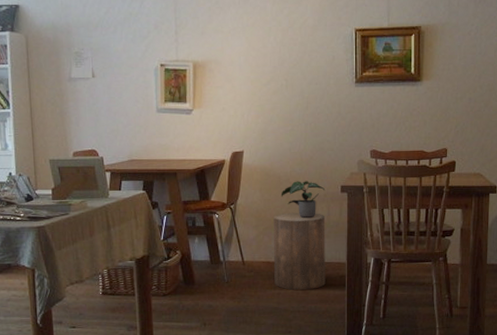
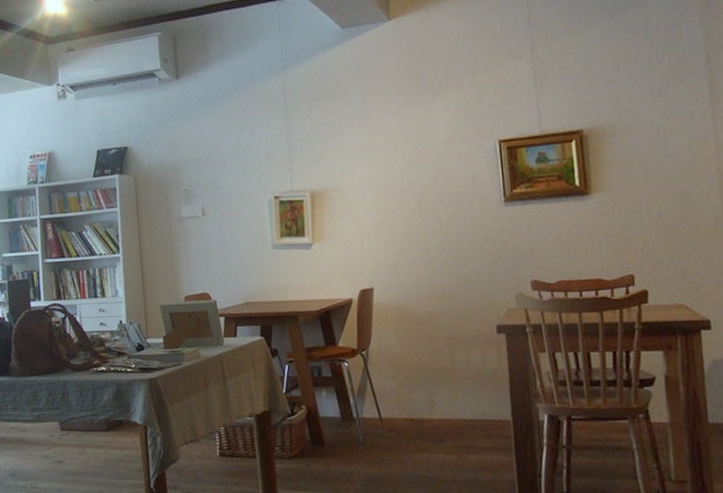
stool: present [273,212,326,290] -> none [413,358,486,454]
potted plant: present [280,181,326,219] -> none [421,320,477,366]

